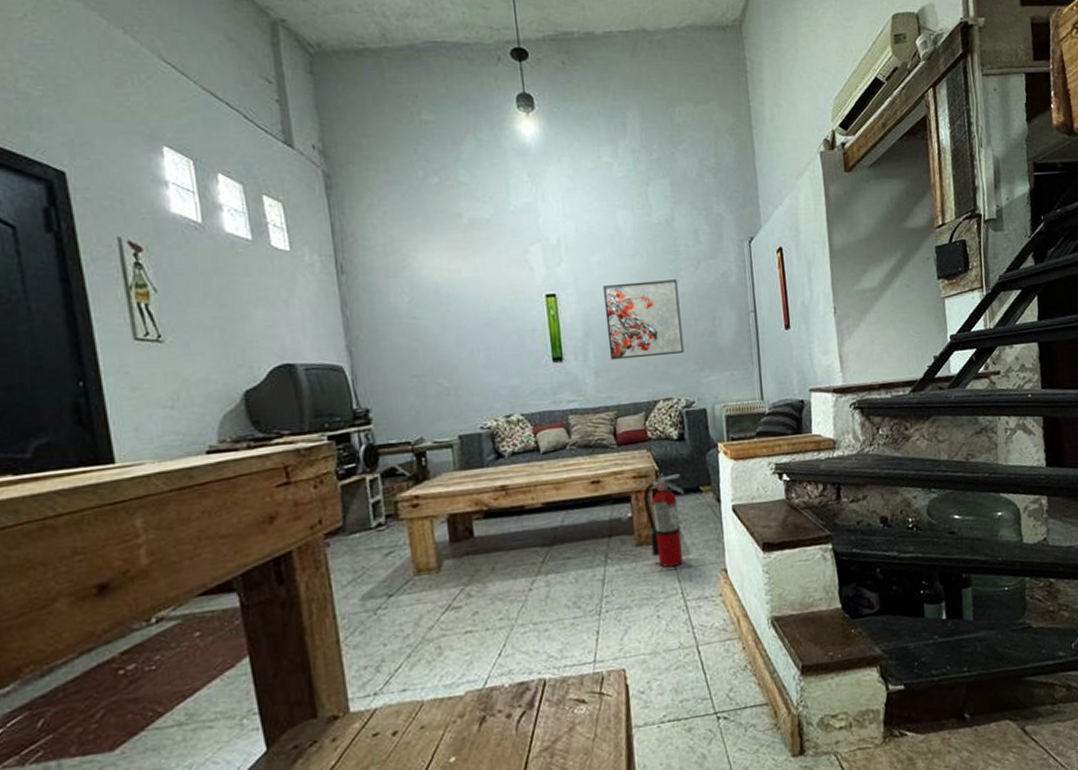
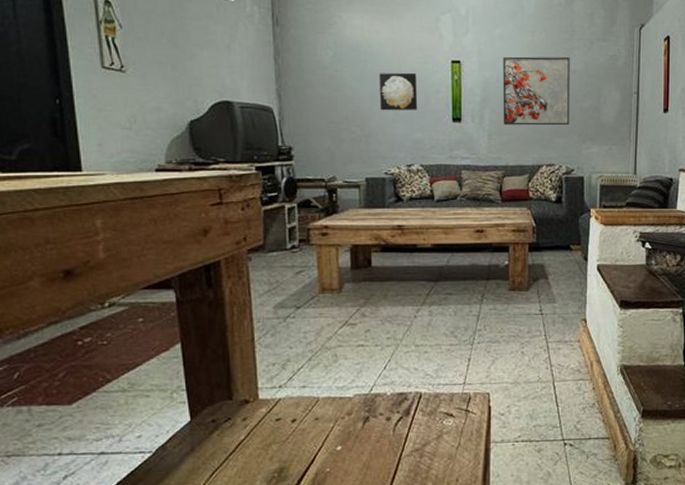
wall art: none [465,313,513,358] -> present [379,73,418,111]
fire extinguisher: present [643,473,684,568] -> none [519,230,556,312]

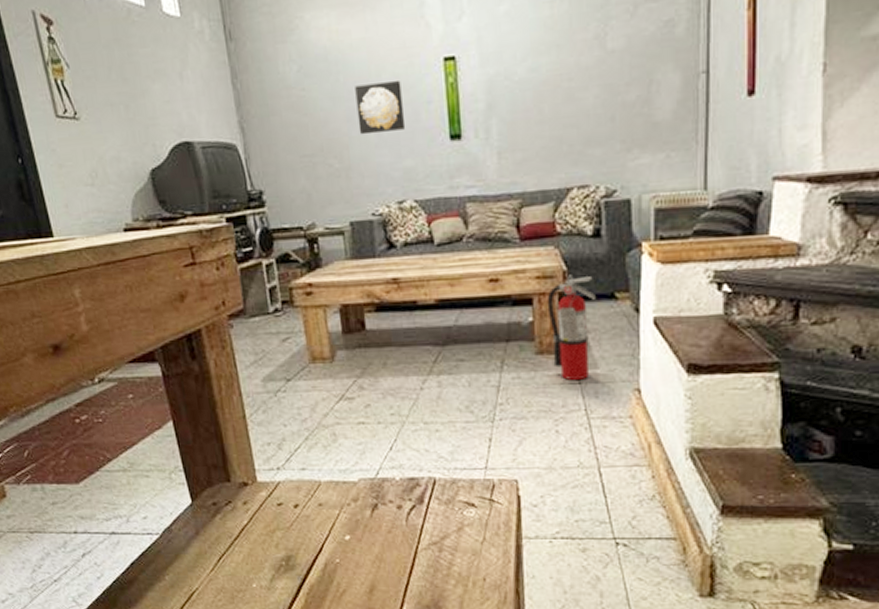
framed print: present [503,56,570,126] -> none [511,32,608,138]
fire extinguisher: none [519,230,556,312] -> present [547,274,596,381]

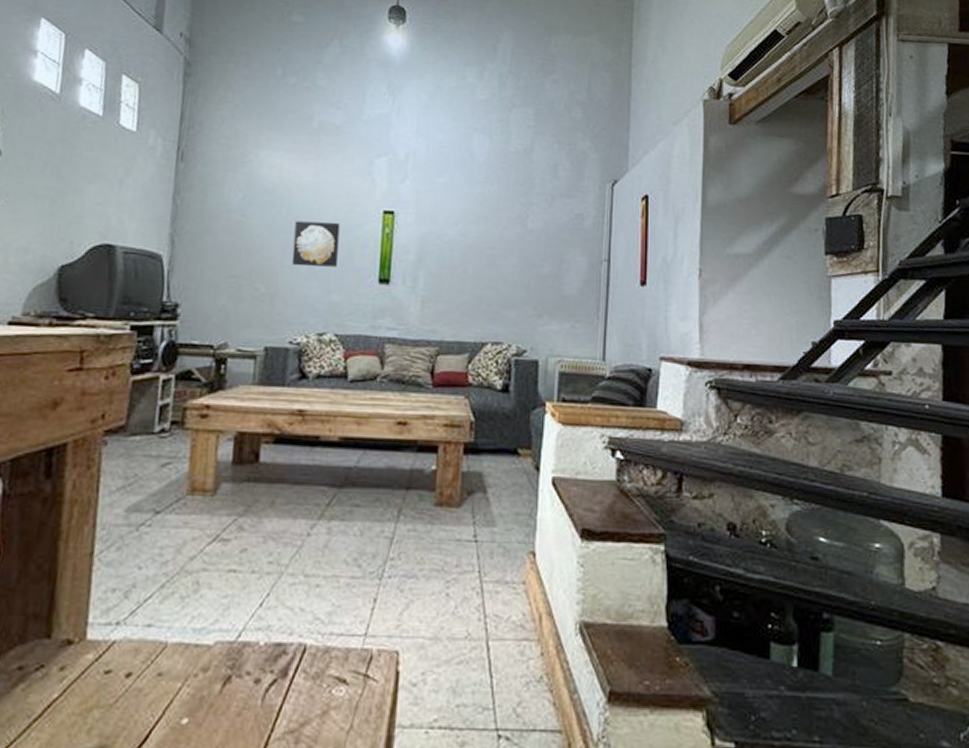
fire extinguisher: present [547,274,596,381] -> none [451,426,499,539]

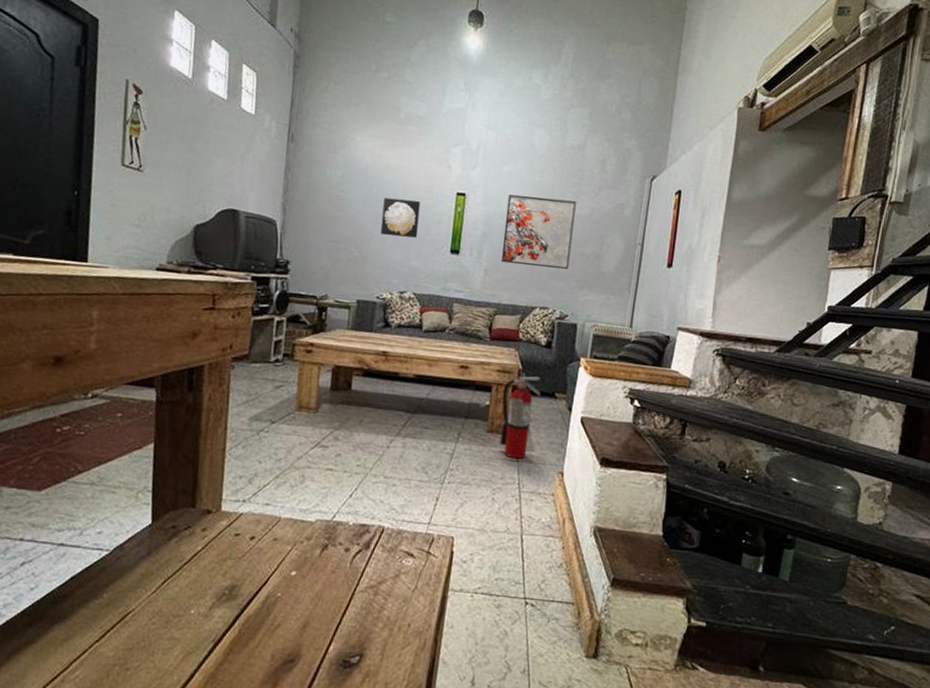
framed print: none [440,210,527,295] -> present [500,194,576,269]
fire extinguisher: none [451,426,499,539] -> present [499,373,541,459]

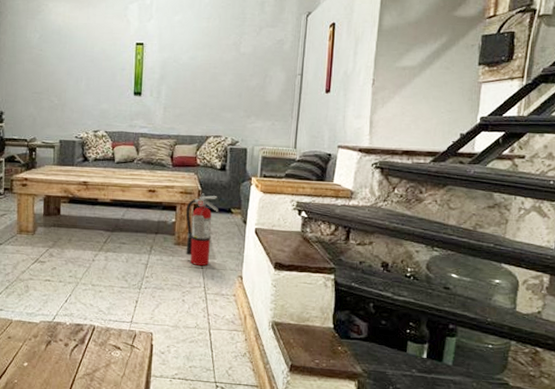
wall art: present [380,197,421,238] -> none [74,52,106,85]
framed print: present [500,194,576,269] -> none [177,40,240,101]

